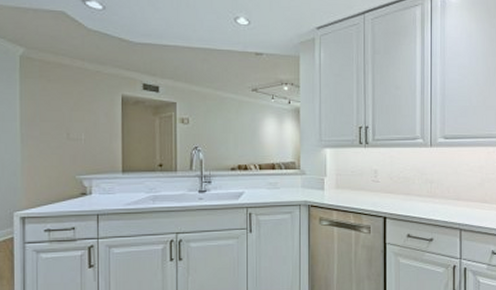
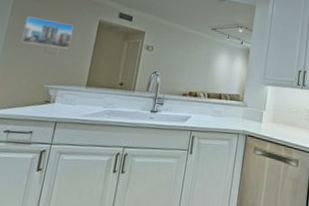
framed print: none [39,101,95,133] -> present [21,16,75,49]

